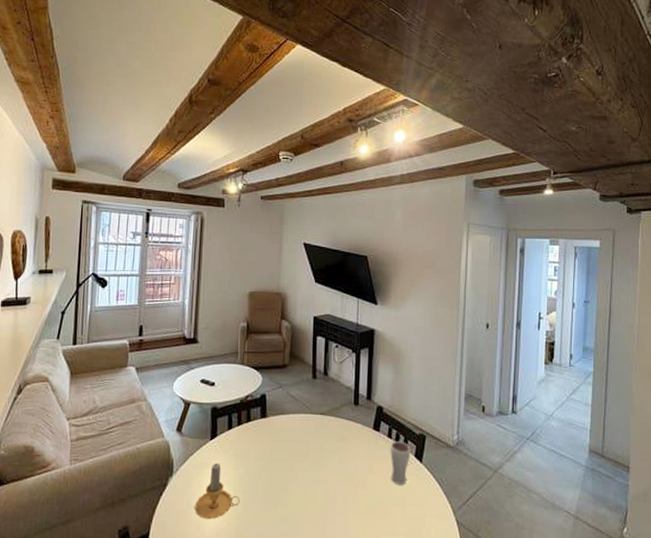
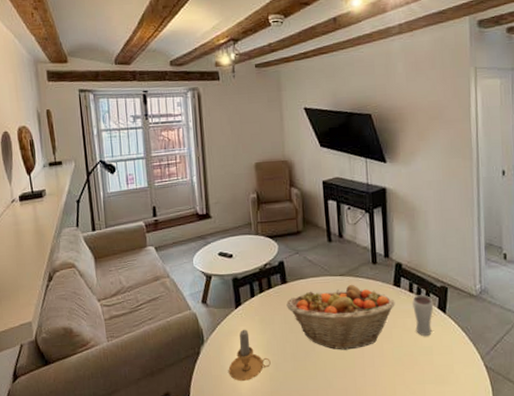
fruit basket: none [264,424,373,494] -> present [286,284,395,350]

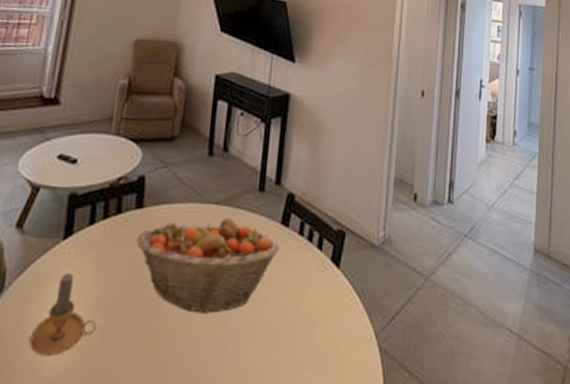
drinking glass: present [412,295,434,337] -> none [299,239,327,300]

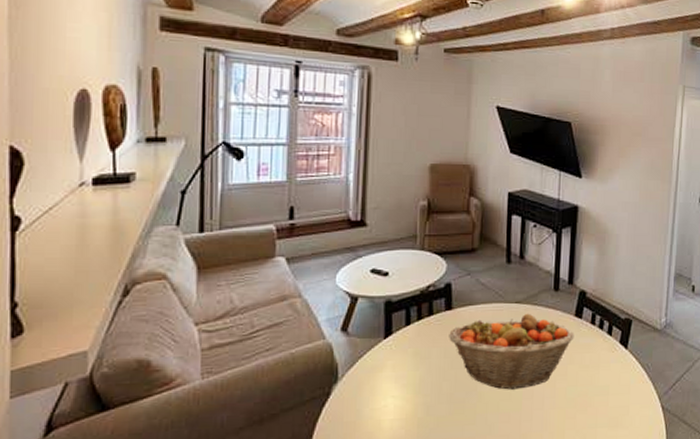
candle: present [29,272,96,357] -> none [365,364,421,429]

